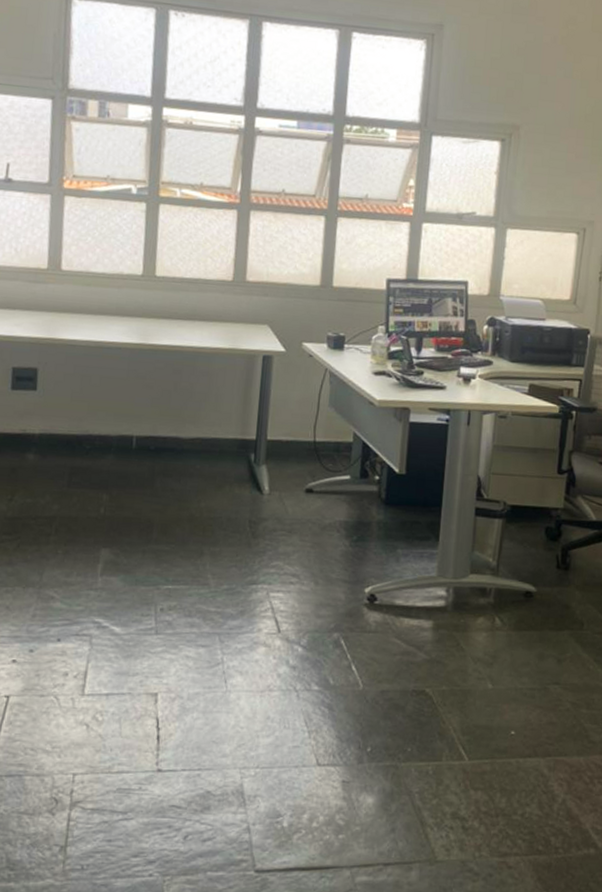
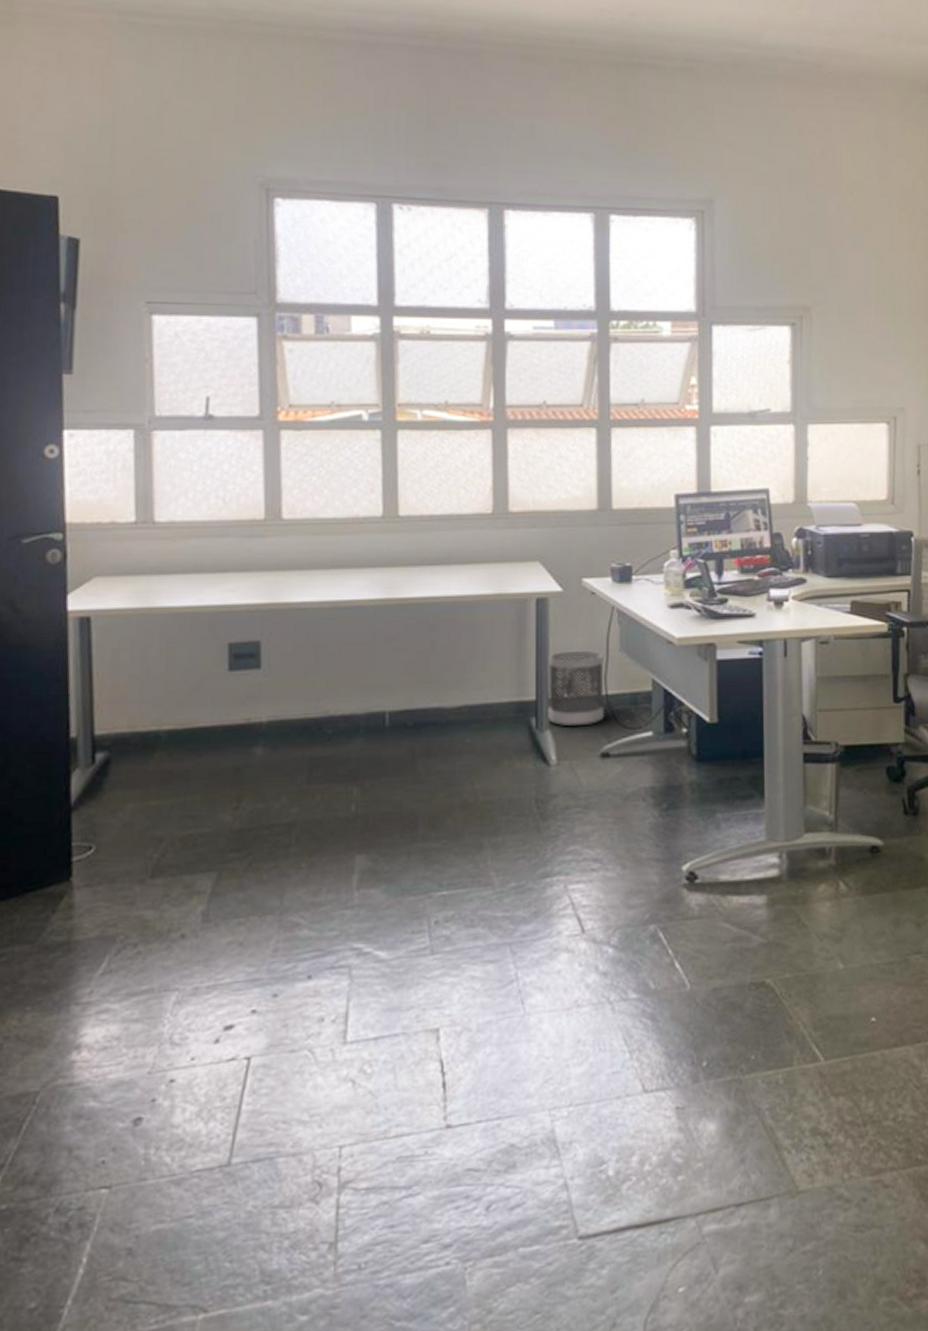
wastebasket: none [264,401,315,465] -> present [548,650,604,727]

